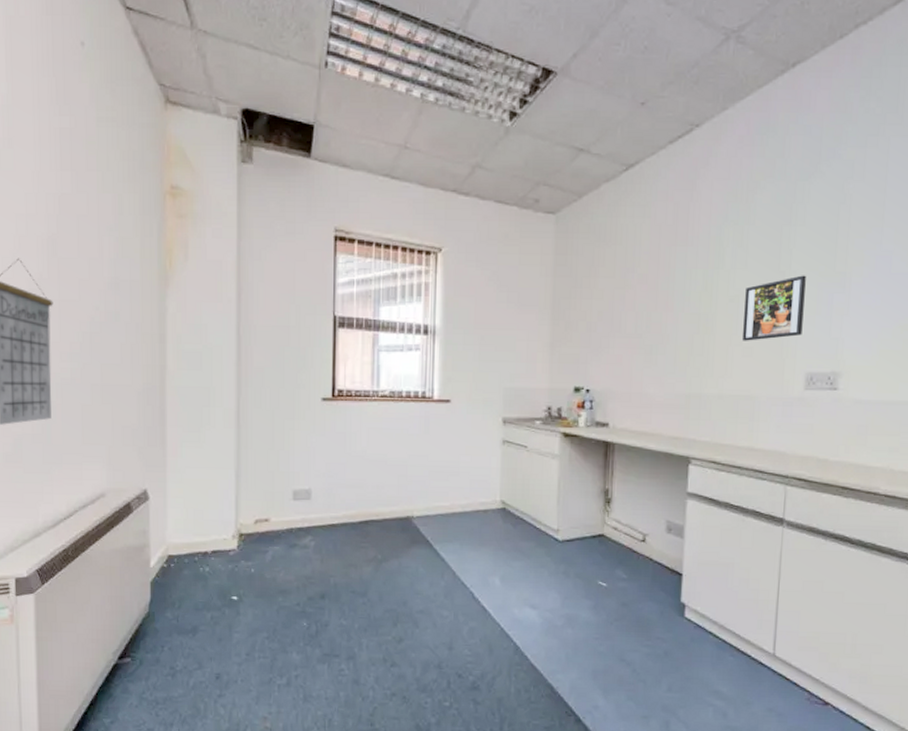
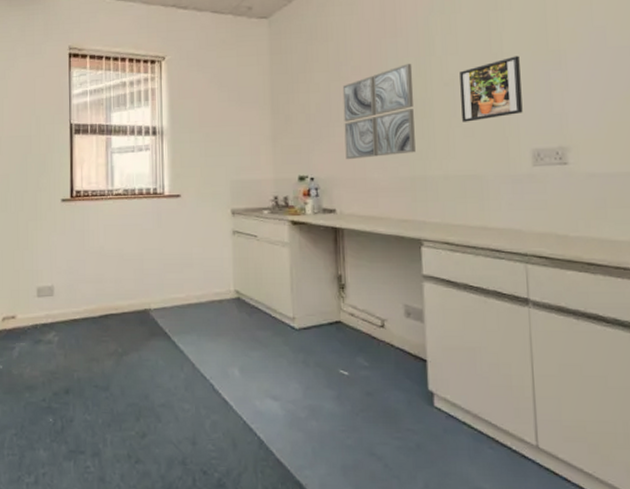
wall art: none [623,274,700,373] -> present [342,63,416,160]

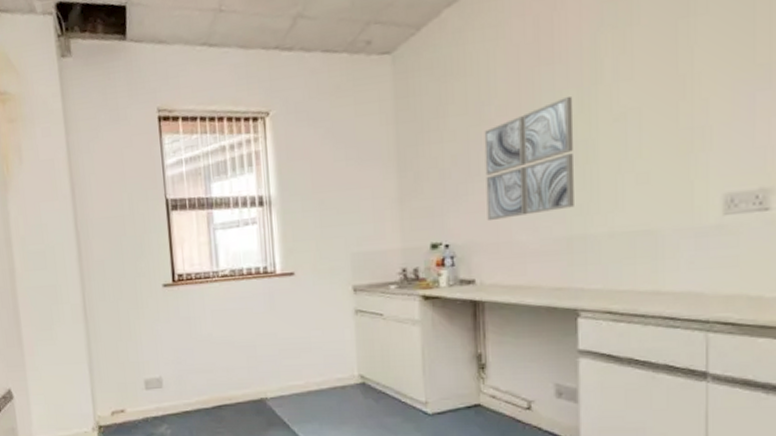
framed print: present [460,55,523,122] -> none [634,75,715,166]

